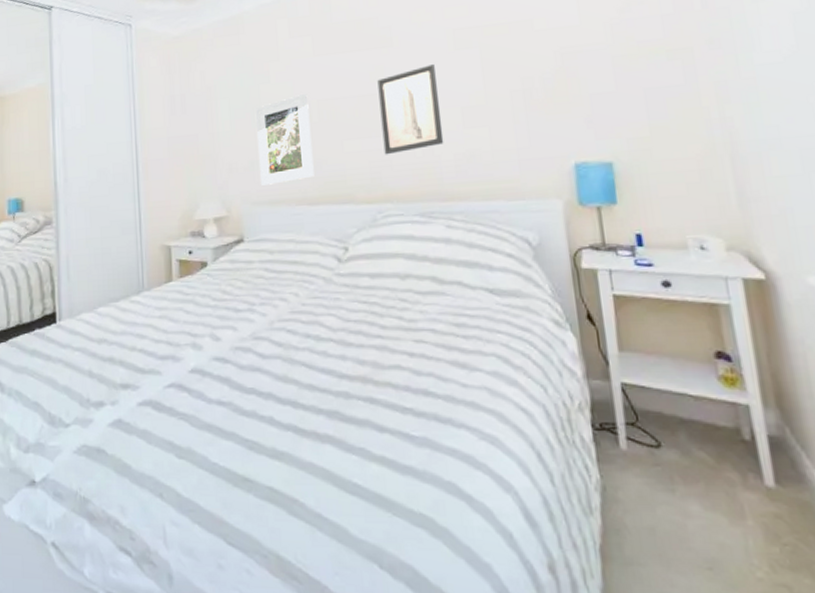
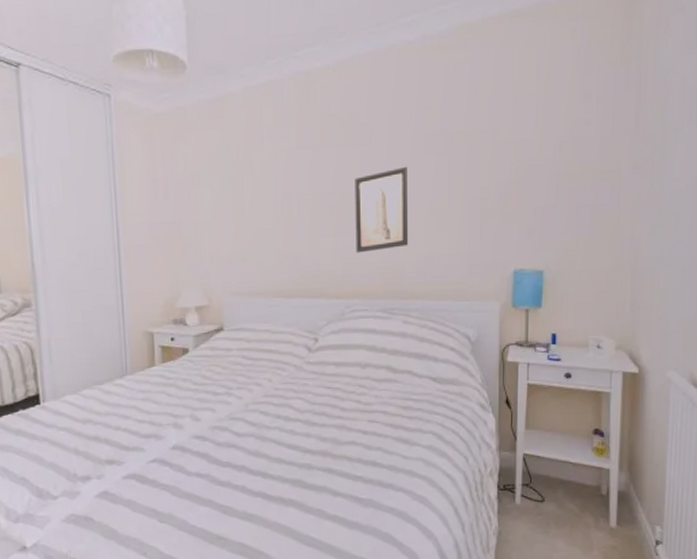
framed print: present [254,93,314,185] -> none [237,186,291,277]

